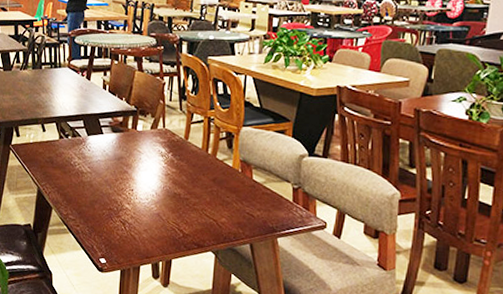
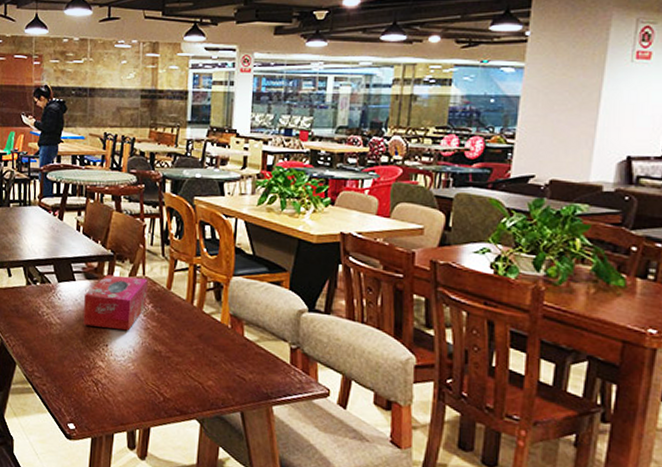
tissue box: none [111,128,168,177] -> present [83,274,148,331]

